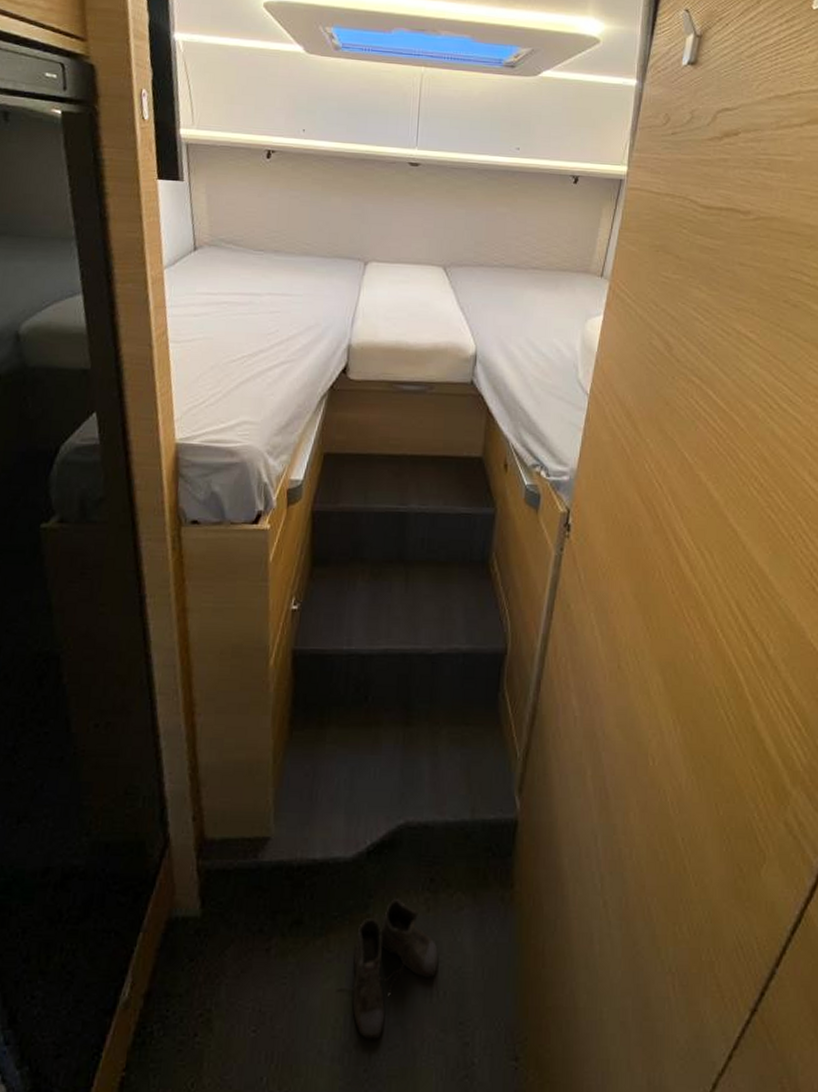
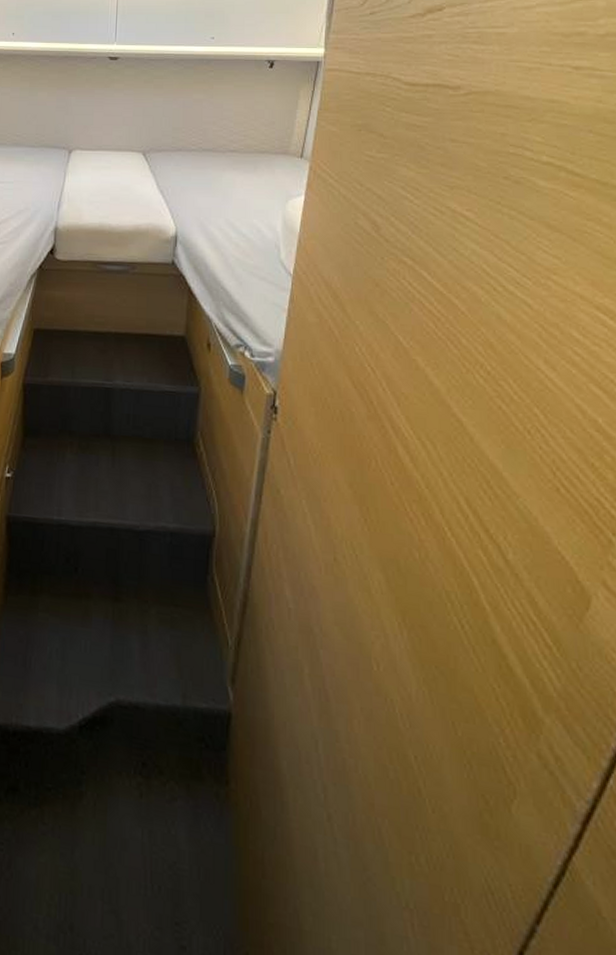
boots: present [336,899,439,1041] -> none [50,779,153,926]

